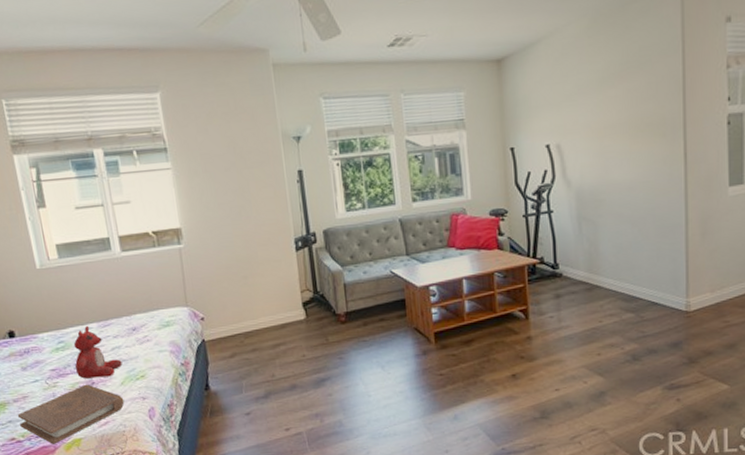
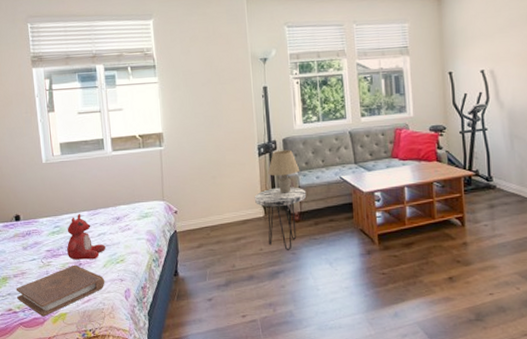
side table: none [293,284,353,355] -> present [254,187,307,250]
table lamp: none [308,242,345,292] -> present [268,149,300,194]

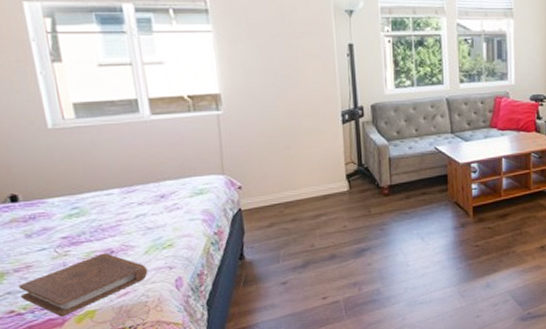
stuffed bear: present [66,213,106,260] -> none [90,191,148,247]
side table: present [254,187,307,250] -> none [337,158,398,226]
table lamp: present [268,149,300,194] -> none [353,117,391,165]

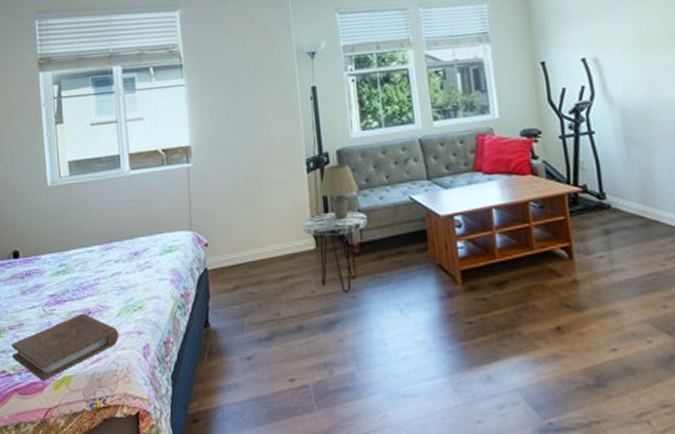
side table: none [337,158,398,226] -> present [302,210,368,293]
table lamp: none [353,117,391,165] -> present [319,163,359,219]

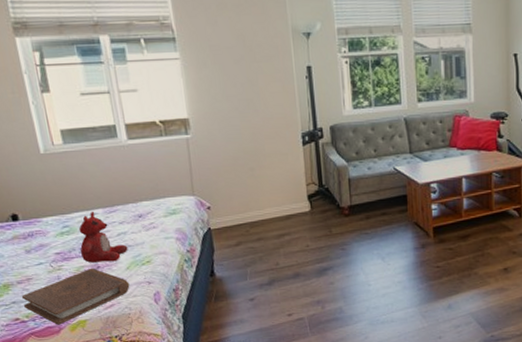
stuffed bear: none [73,247,121,307] -> present [78,211,128,263]
side table: present [302,210,368,293] -> none [298,179,357,246]
table lamp: present [319,163,359,219] -> none [314,138,350,186]

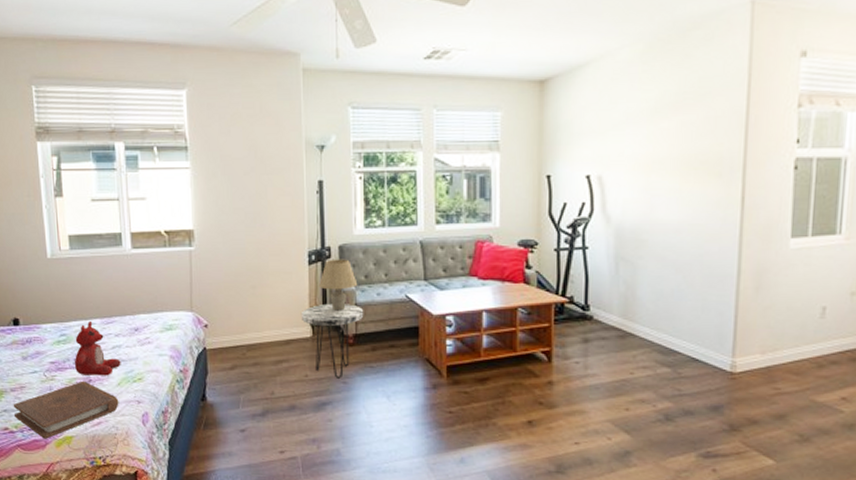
side table: none [298,179,357,246] -> present [300,303,364,378]
table lamp: none [314,138,350,186] -> present [319,259,358,311]

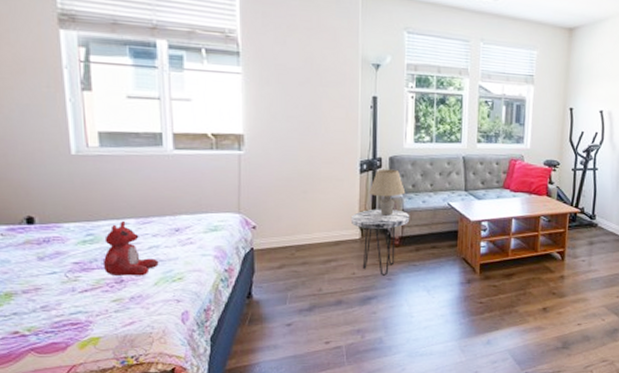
book: present [13,381,119,439] -> none [25,281,156,341]

